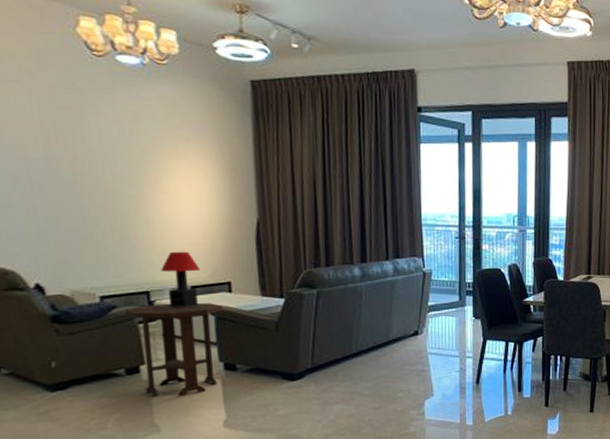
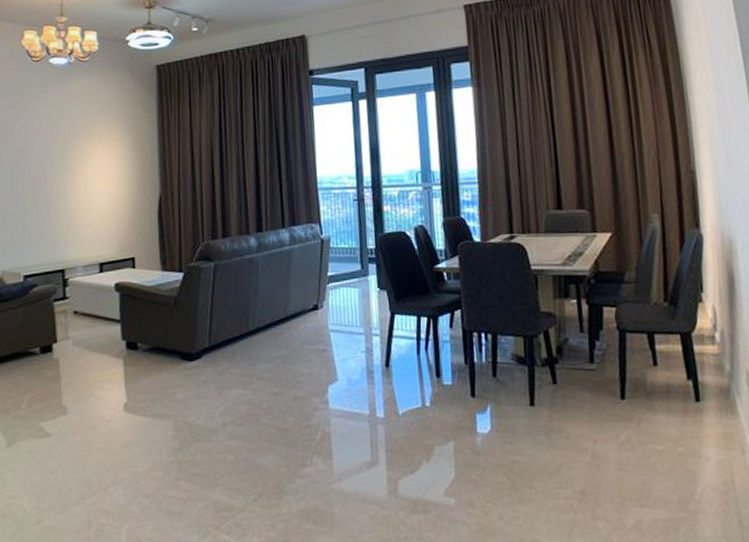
side table: present [126,303,222,396] -> none [44,279,126,376]
table lamp: present [161,251,201,308] -> none [75,229,109,286]

